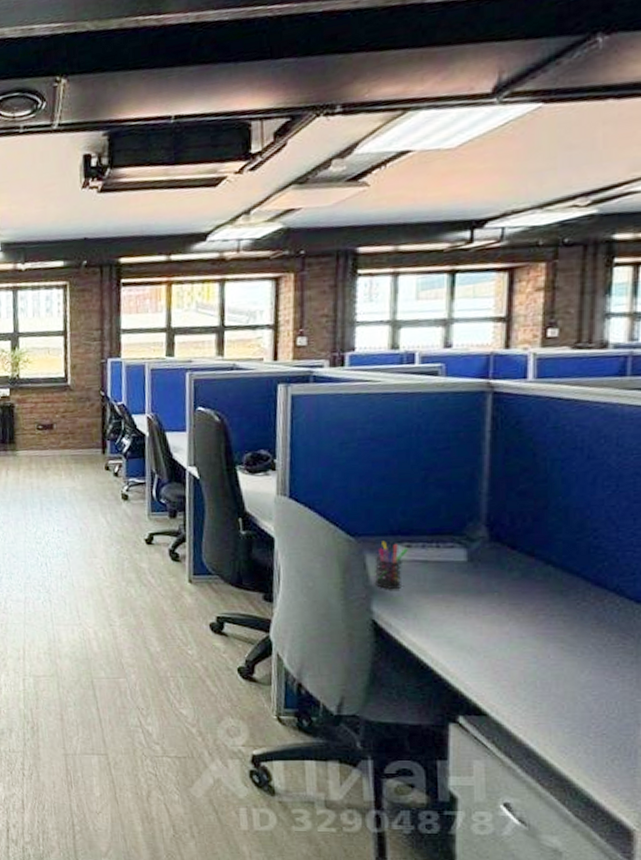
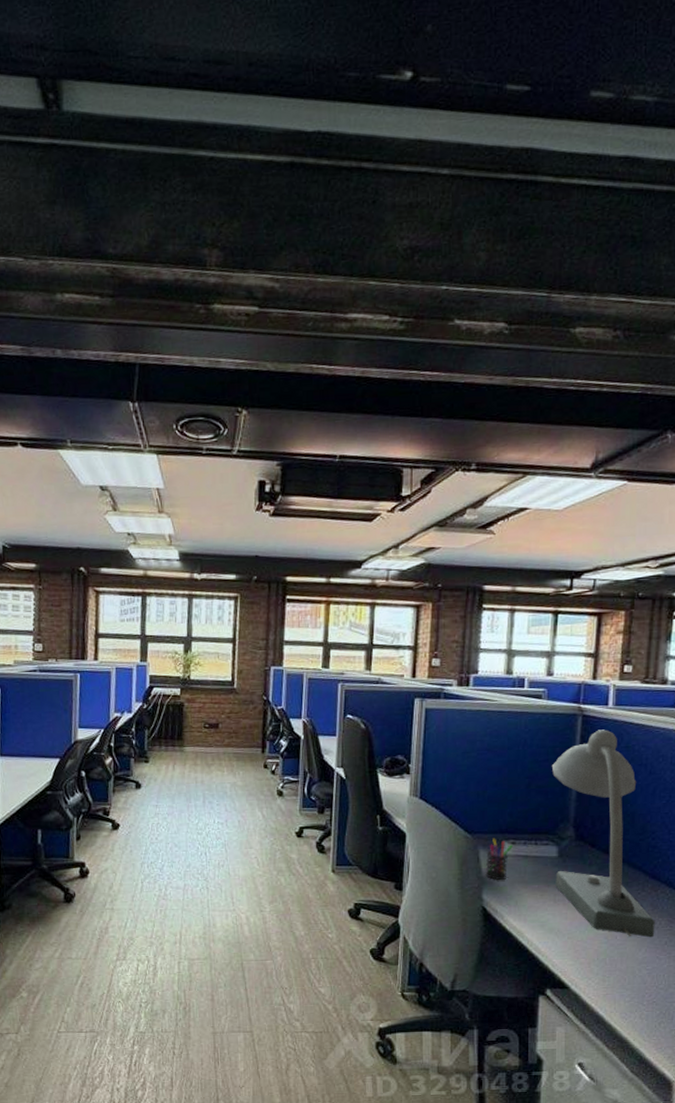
desk lamp: none [454,408,602,657] -> present [551,729,655,938]

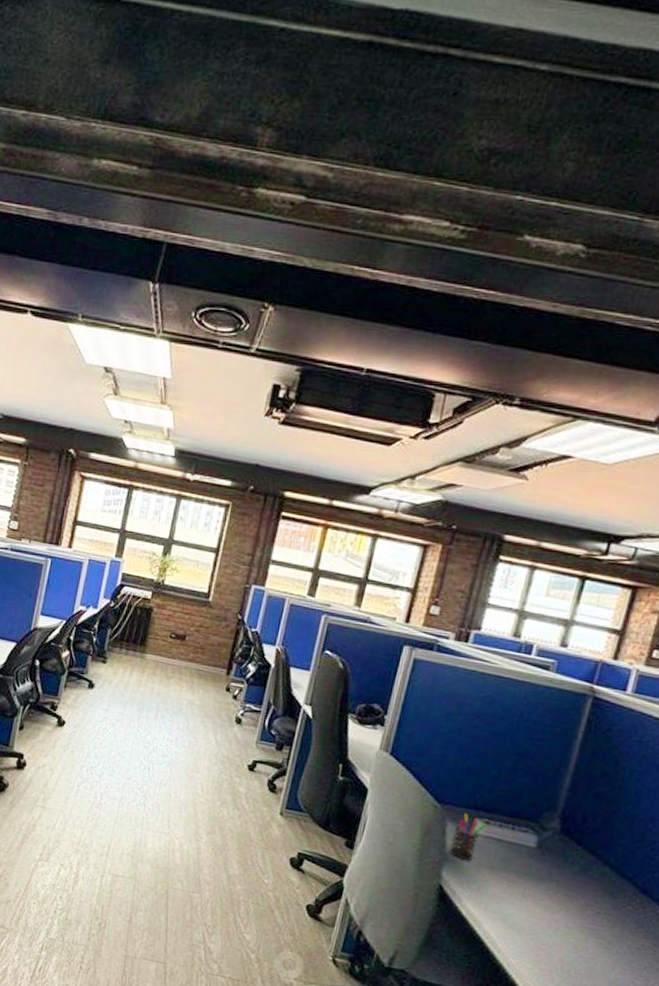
desk lamp: present [551,729,655,938] -> none [527,716,645,959]

